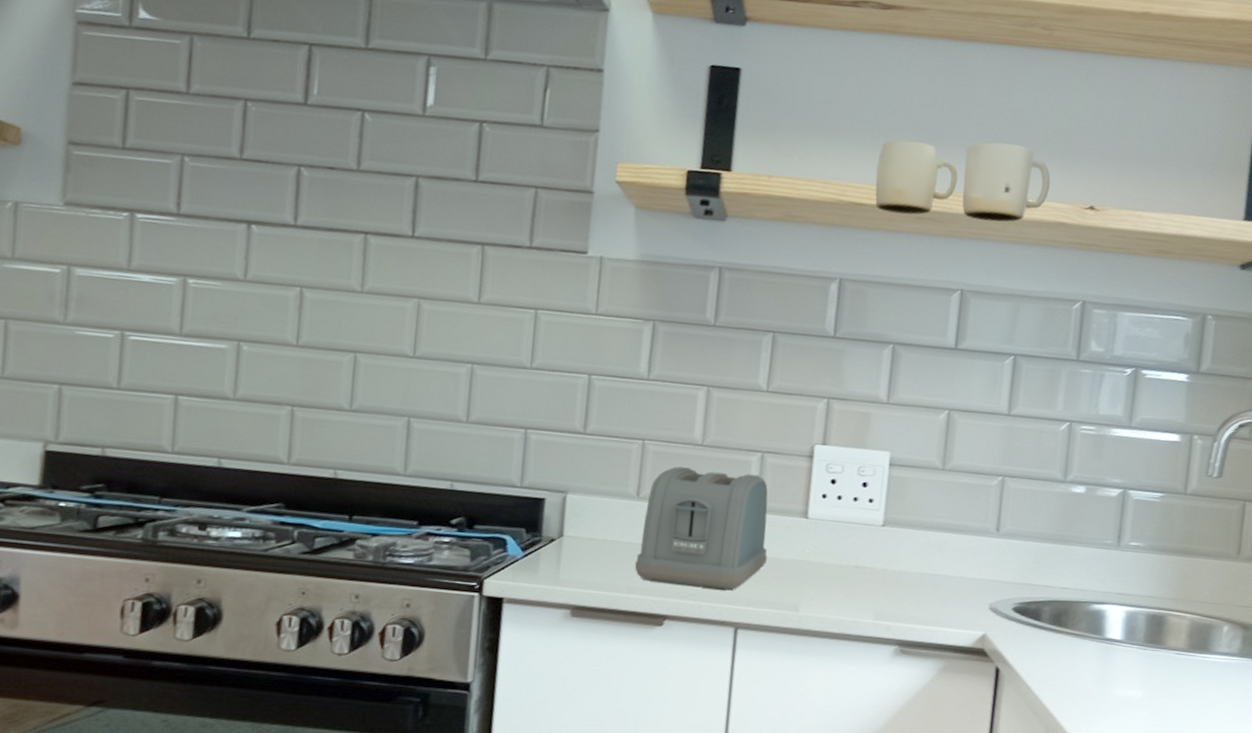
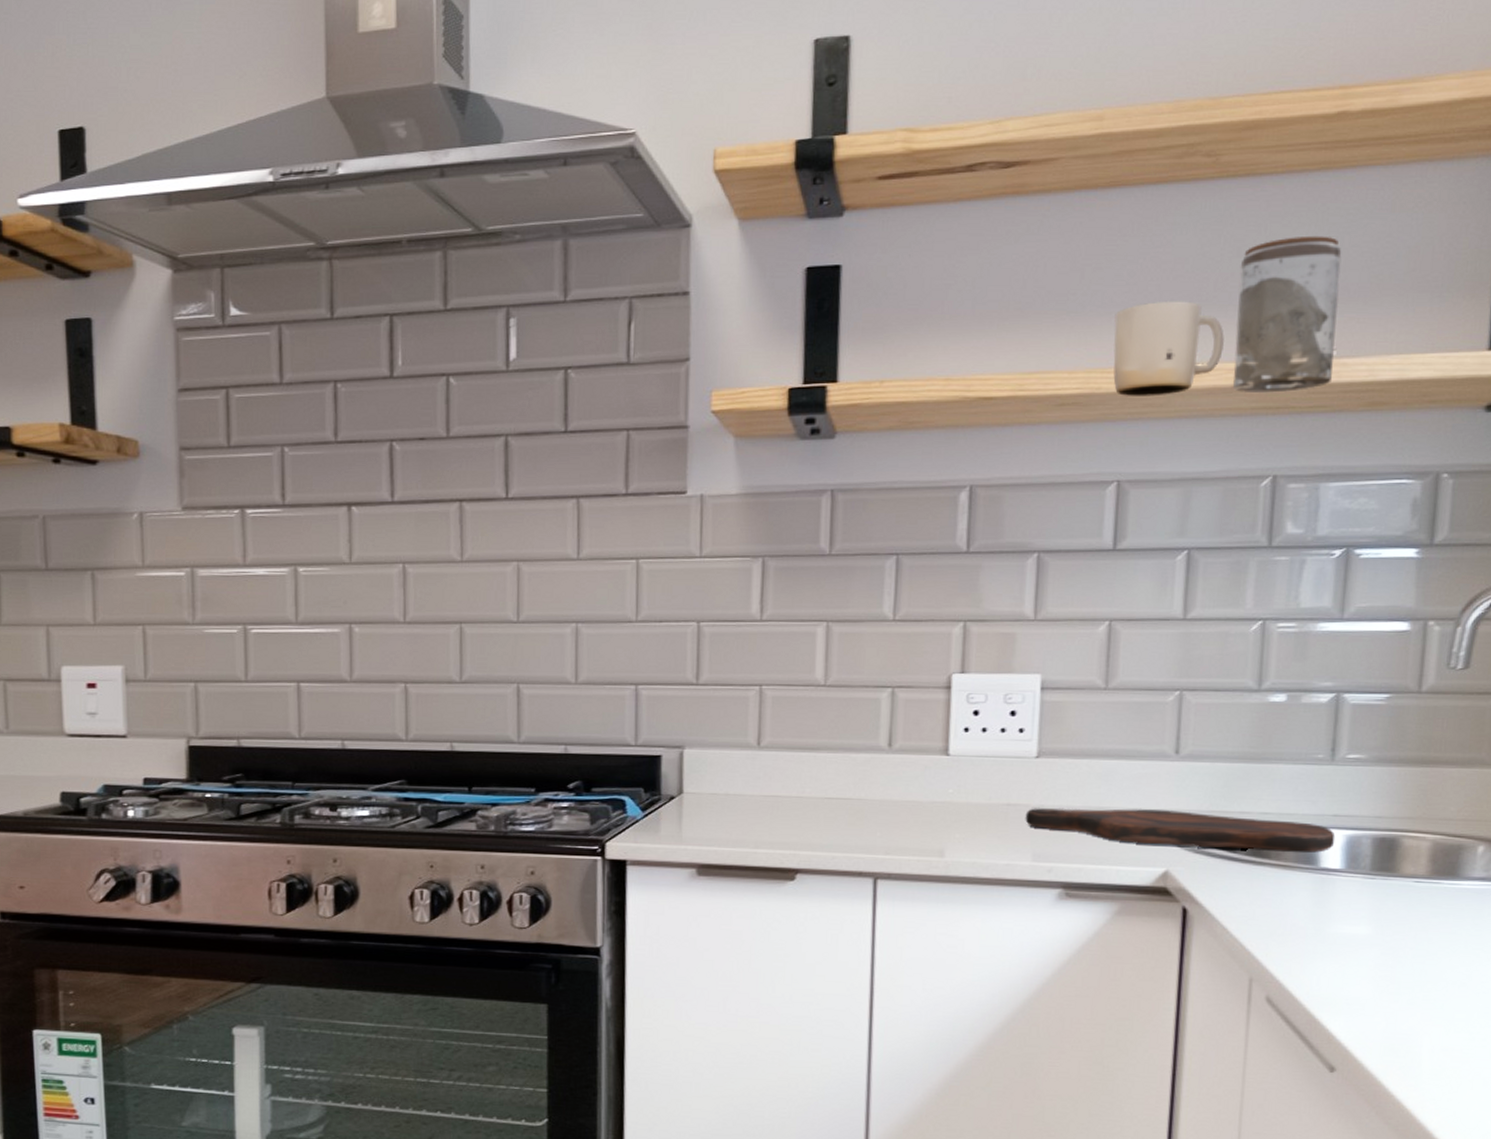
toaster: present [635,466,768,590] -> none [761,711,905,838]
cutting board: none [870,571,1118,625] -> present [1025,808,1336,853]
mug: present [875,140,958,215] -> none [1006,316,1107,403]
jar: none [1055,106,1141,233] -> present [1232,235,1342,393]

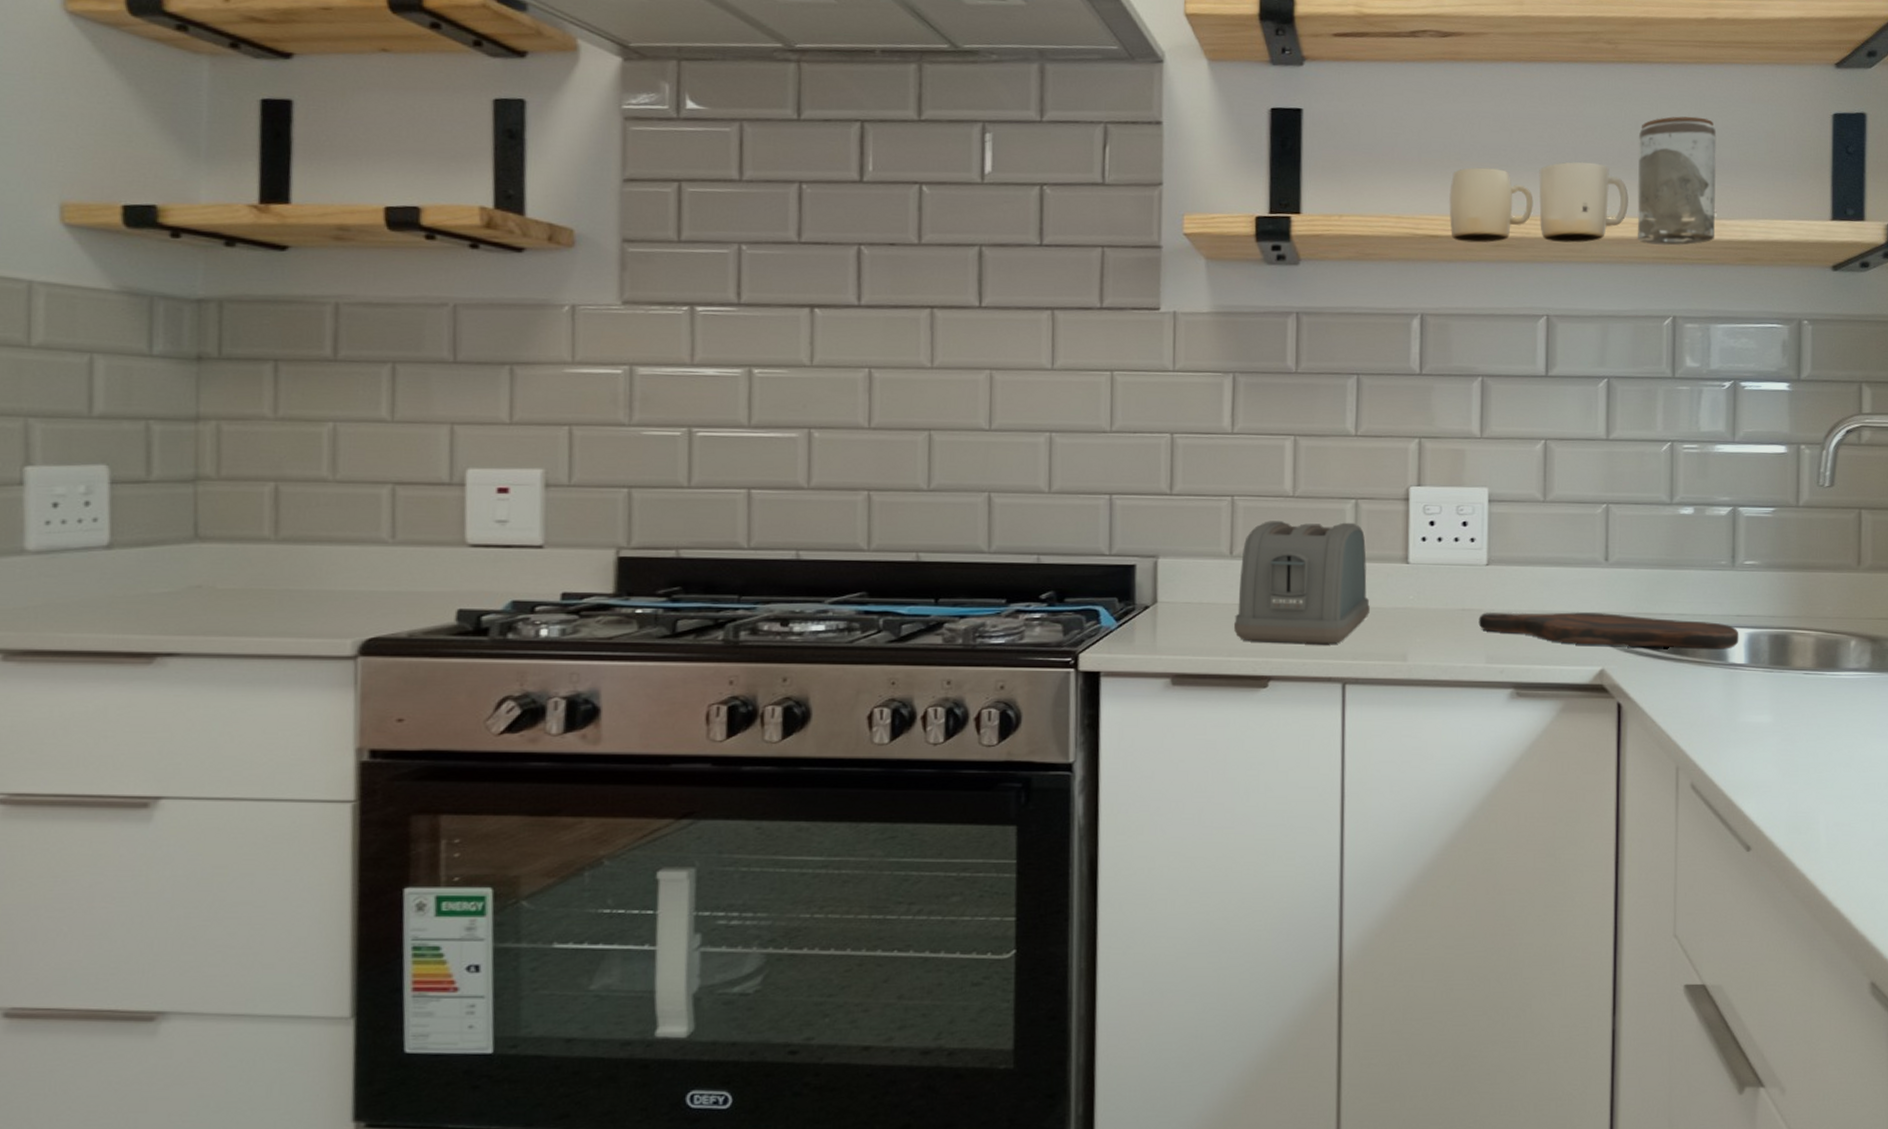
toaster: none [761,711,905,838] -> present [1234,521,1370,644]
mug: none [1006,316,1107,403] -> present [1449,167,1533,243]

